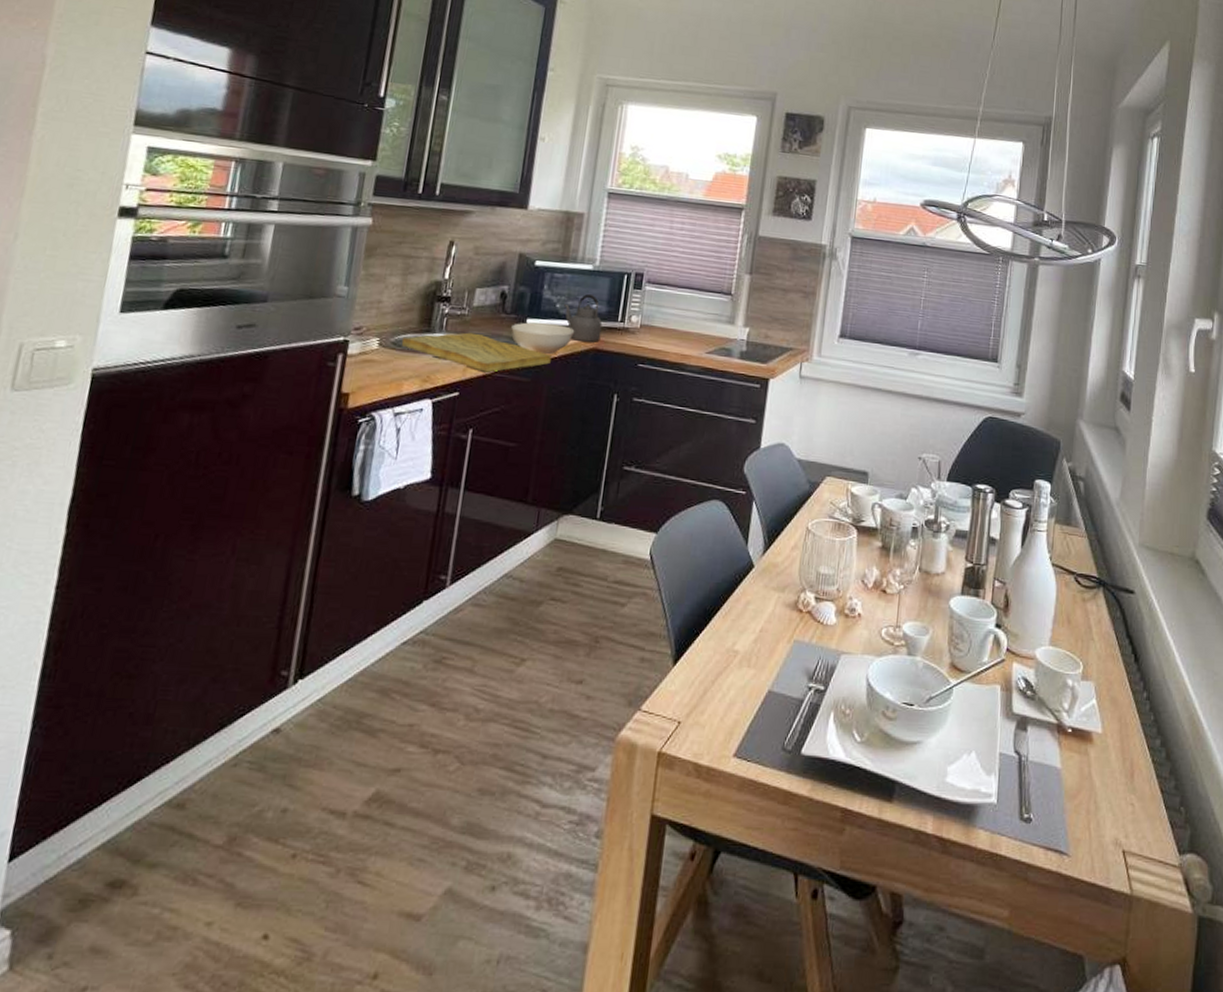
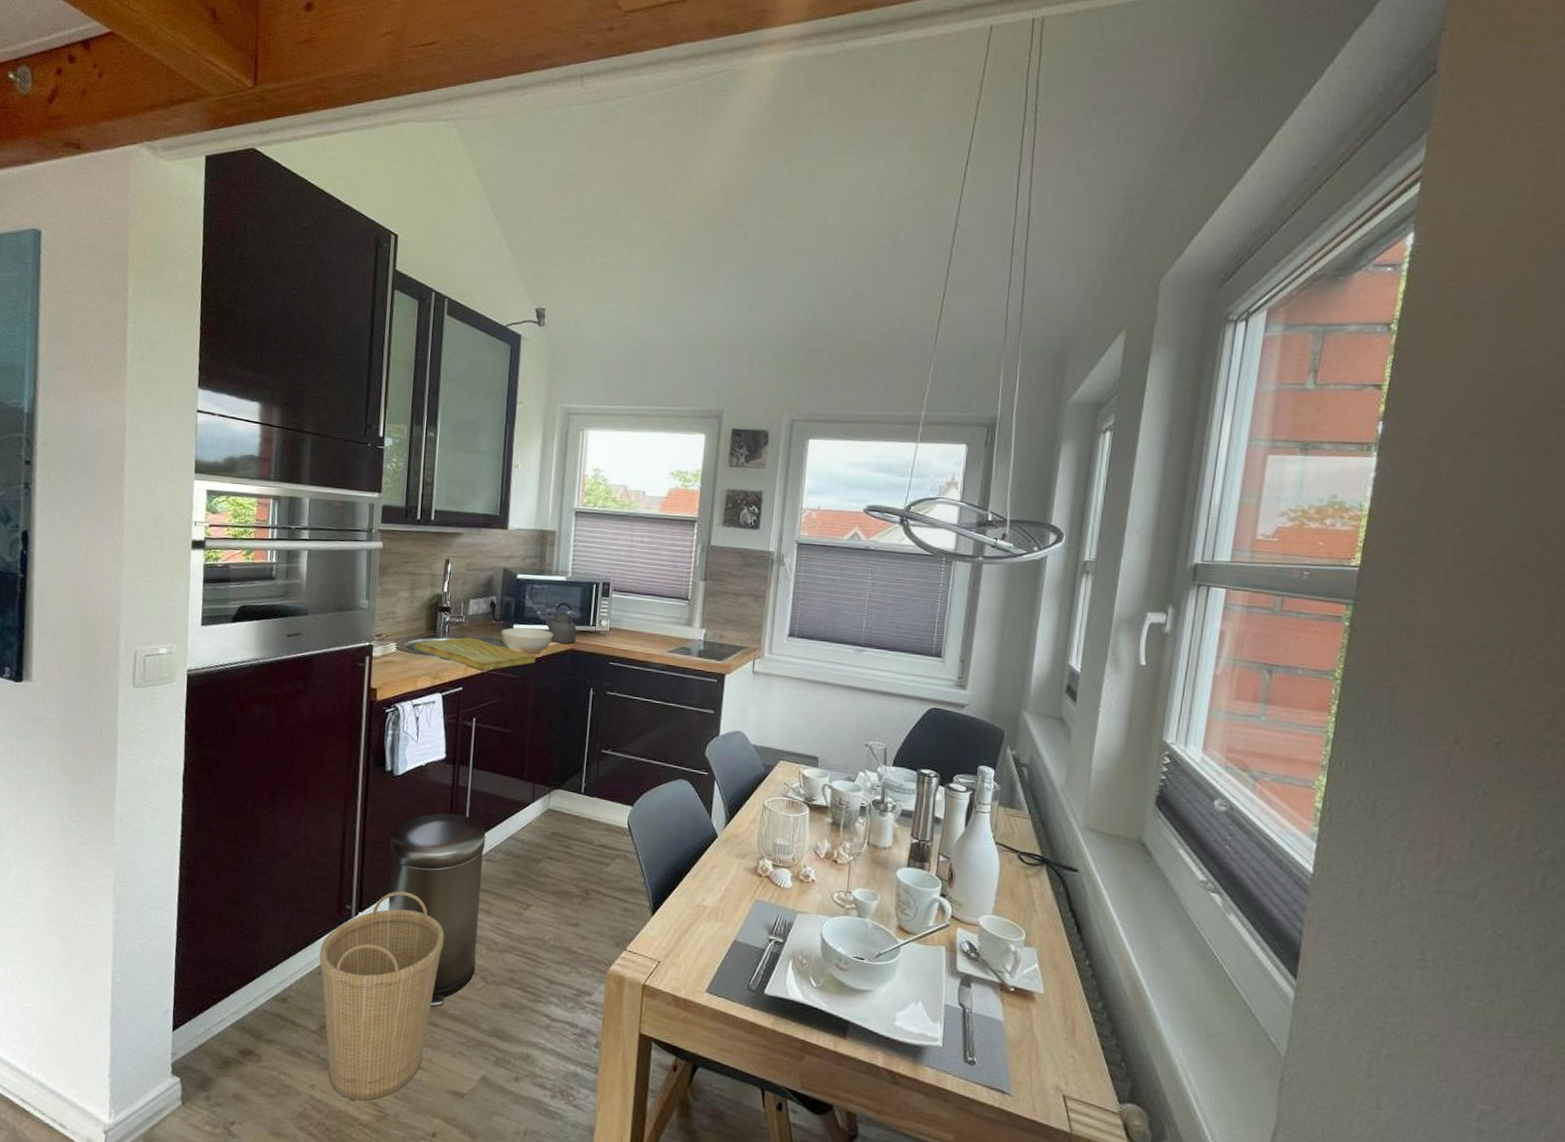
basket: none [235,649,412,938] -> present [319,891,444,1101]
pedal bin: none [338,547,475,801] -> present [388,813,486,1008]

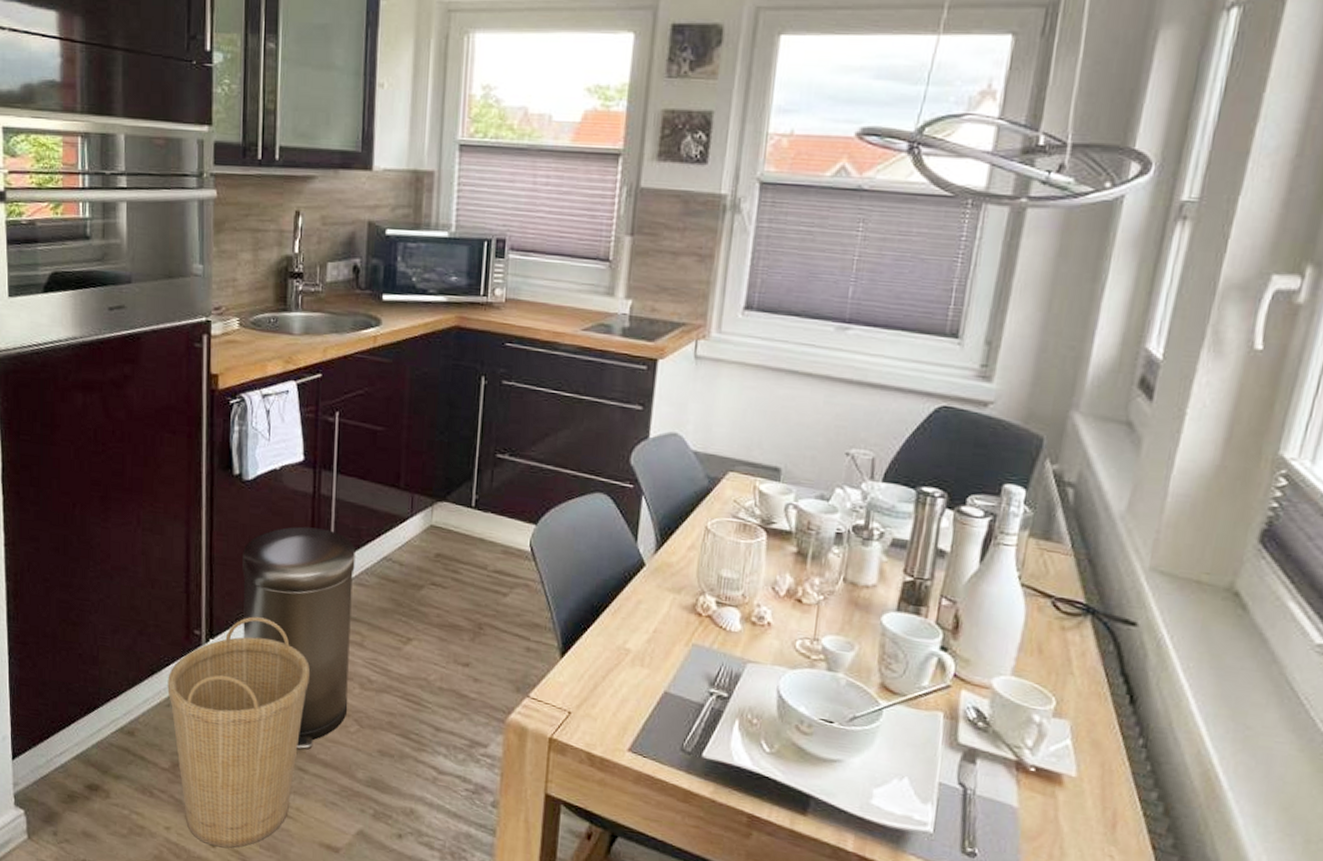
cutting board: present [414,637,536,671] -> none [260,310,412,353]
bowl: present [501,627,554,655] -> none [367,298,434,334]
kettle: present [543,602,577,645] -> none [419,265,464,320]

